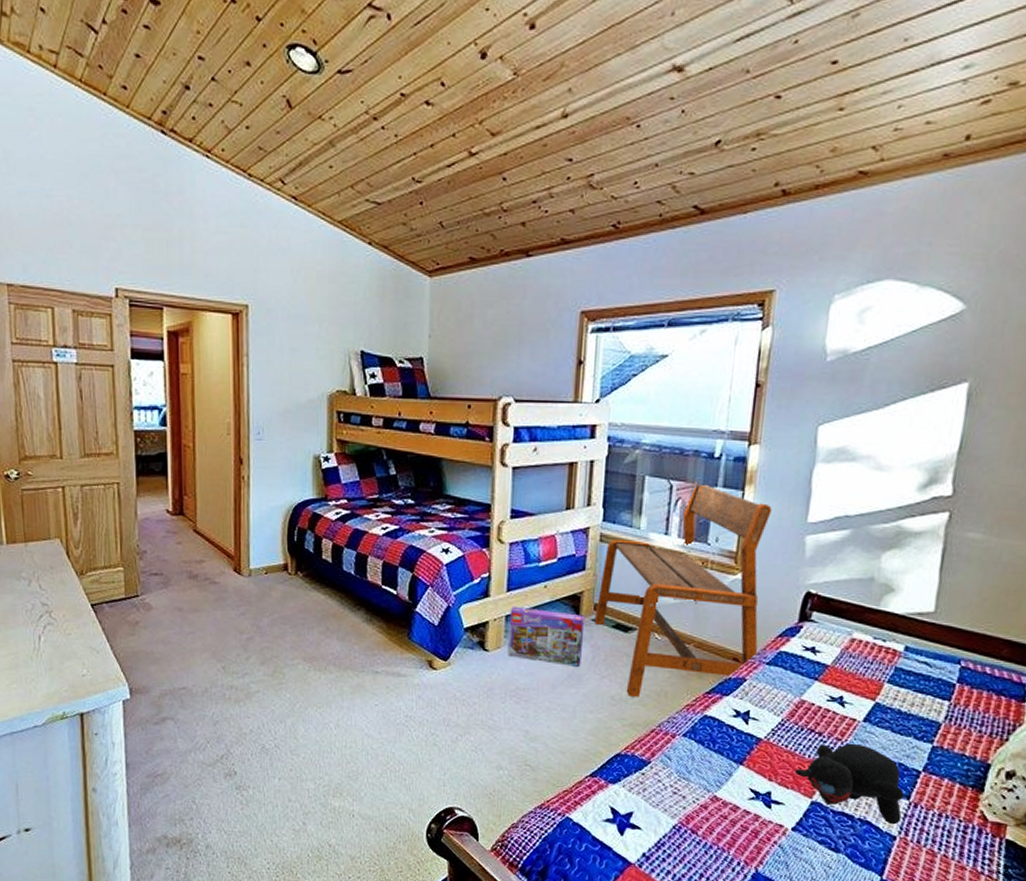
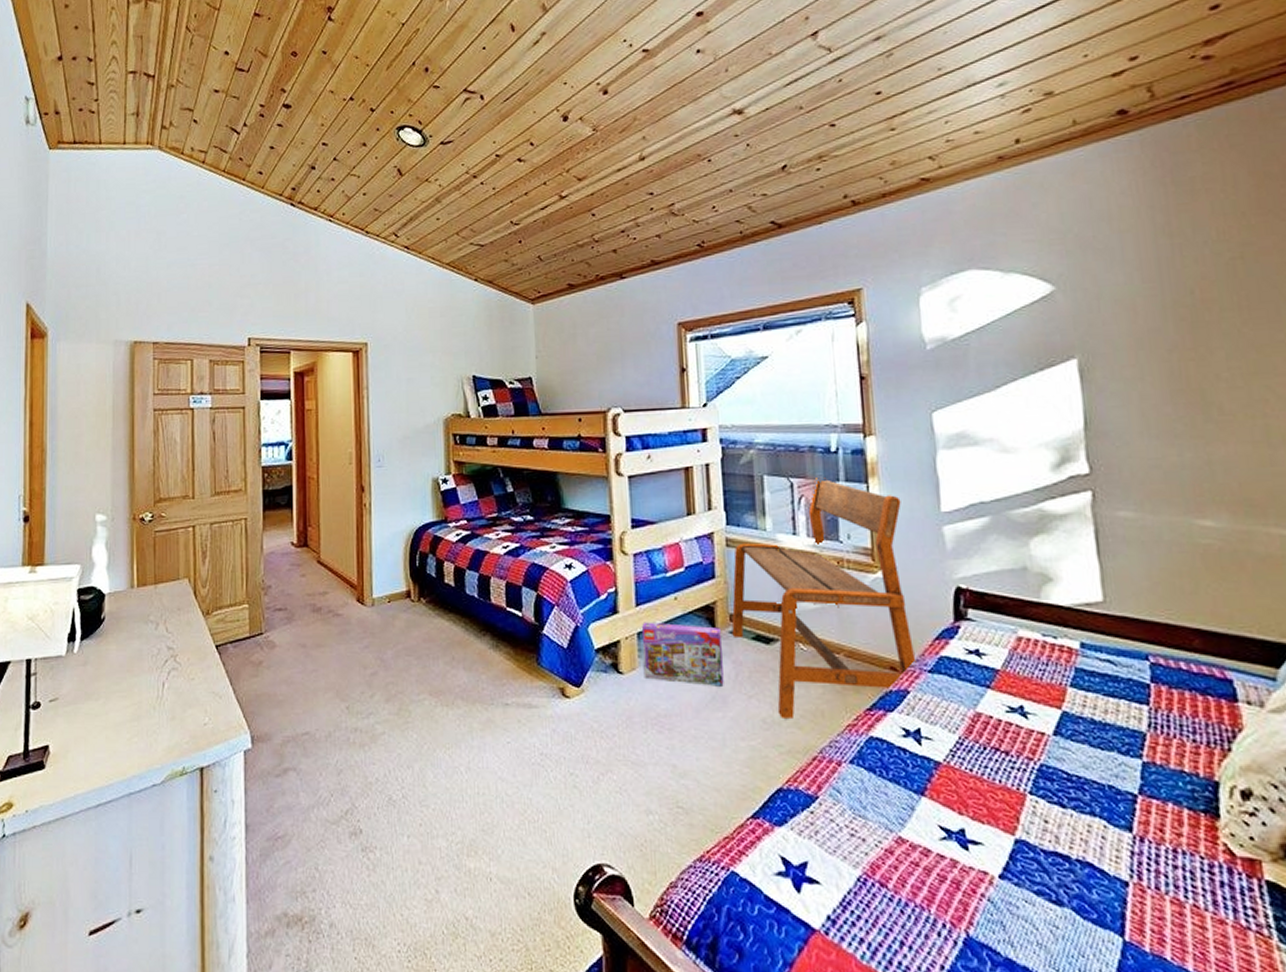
teddy bear: present [794,743,905,825] -> none [986,762,1129,866]

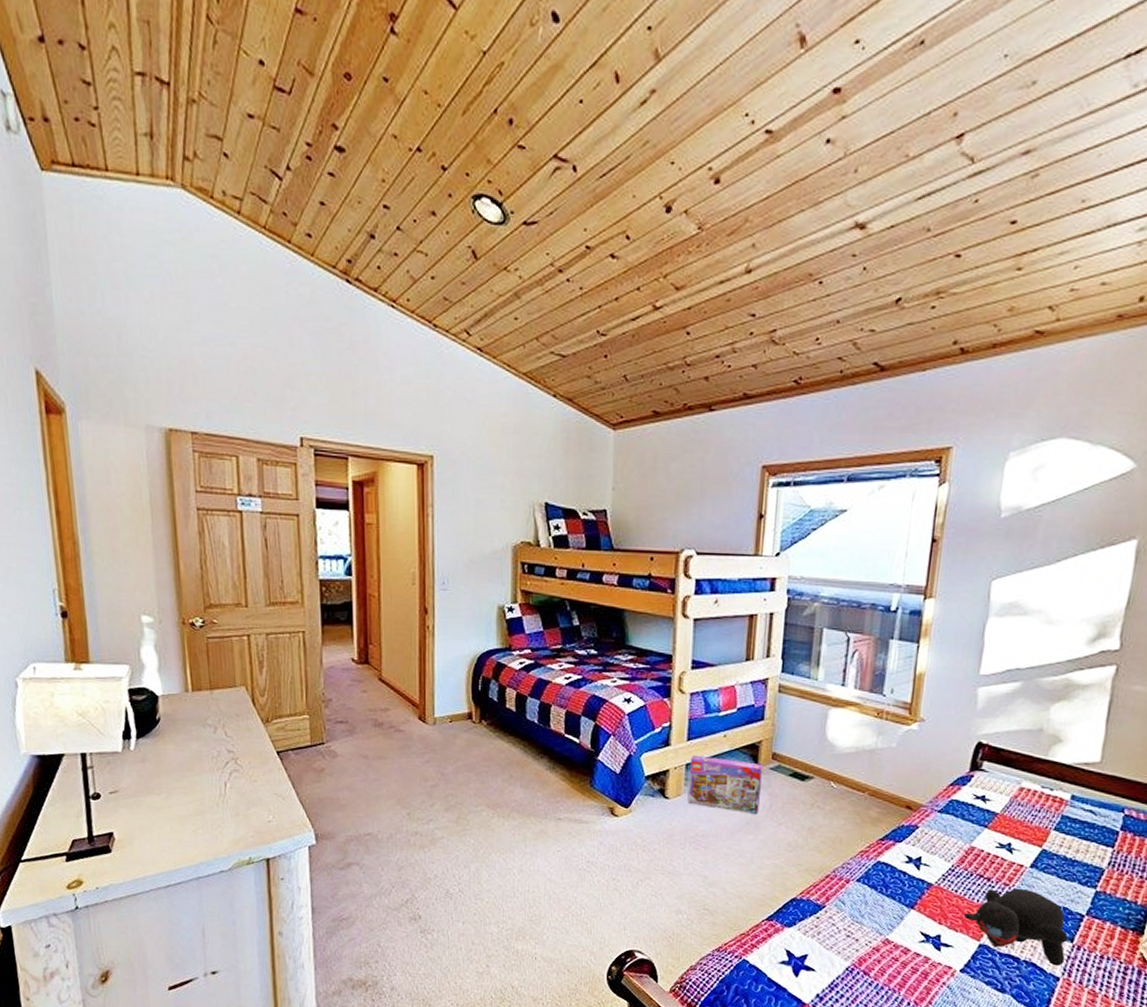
bench: present [731,478,917,718] -> none [772,634,946,843]
teddy bear: none [986,762,1129,866] -> present [963,888,1069,966]

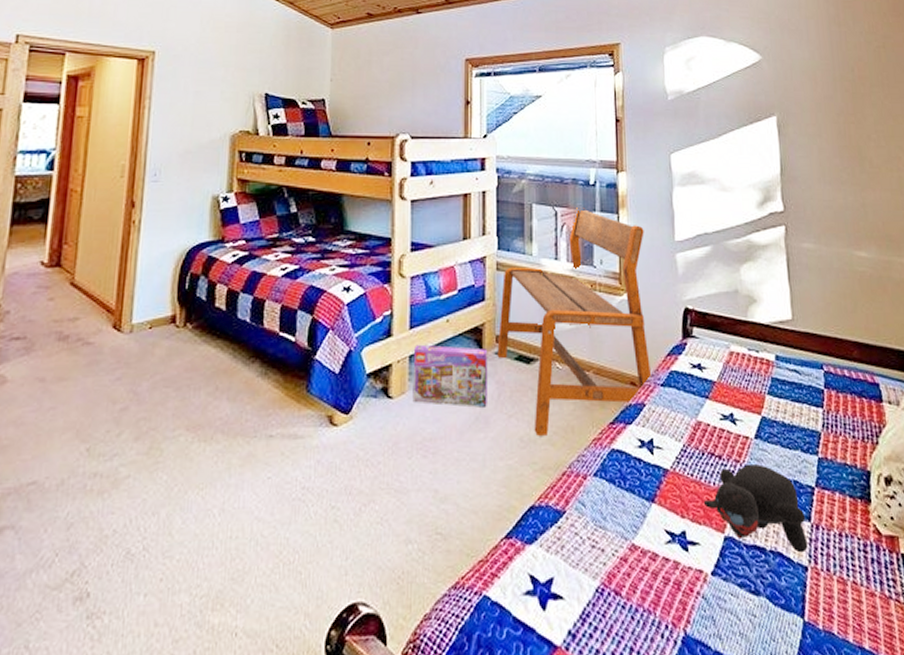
bench: none [772,634,946,843] -> present [497,208,652,436]

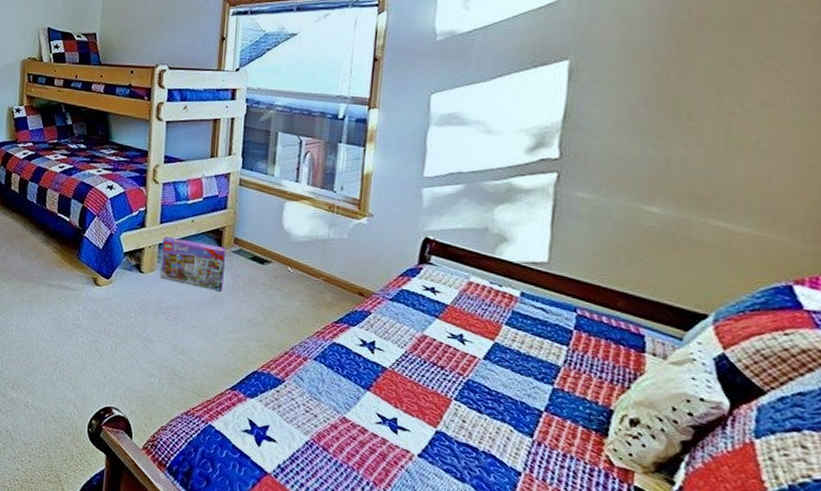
bench: present [497,208,652,436] -> none [234,138,391,322]
teddy bear: present [703,463,808,553] -> none [418,377,528,461]

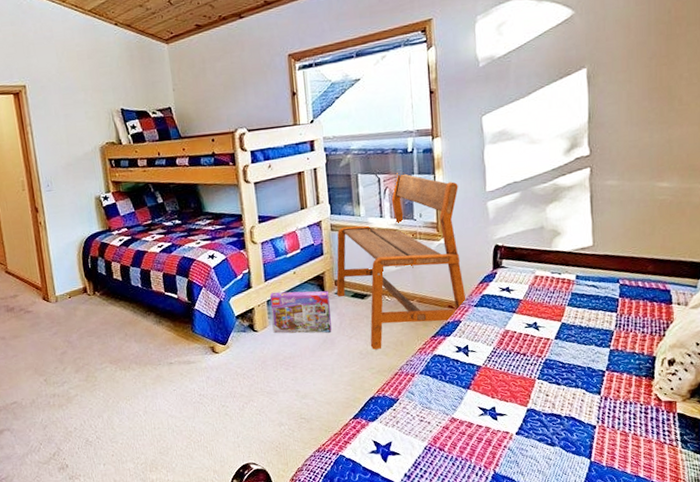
bench: none [234,138,391,322] -> present [336,172,467,350]

